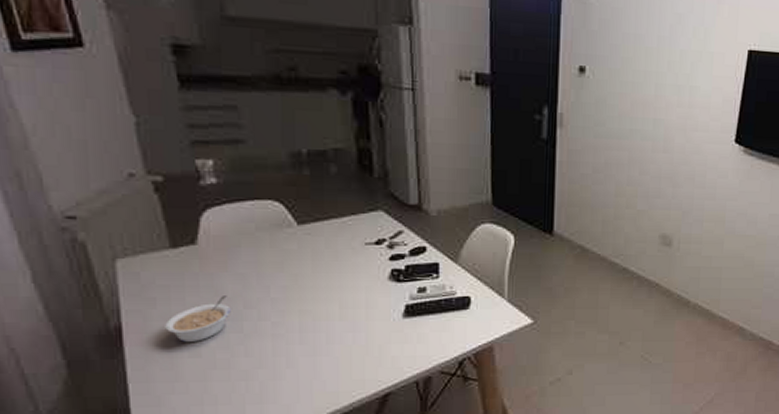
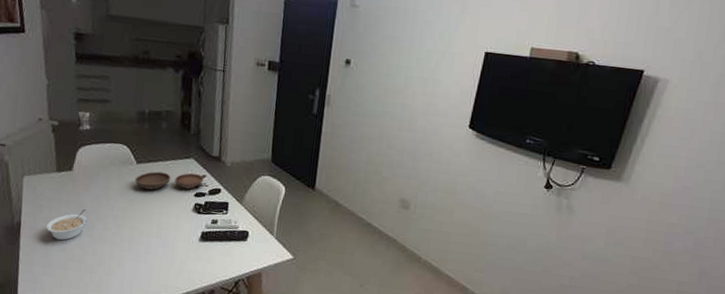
bowl: none [297,229,399,258] -> present [134,171,203,190]

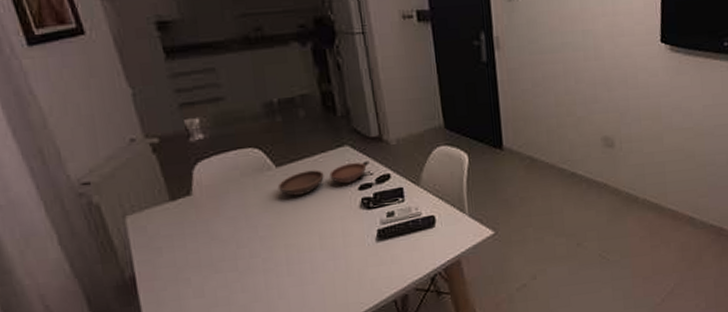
legume: present [46,209,87,241] -> none [171,238,226,285]

